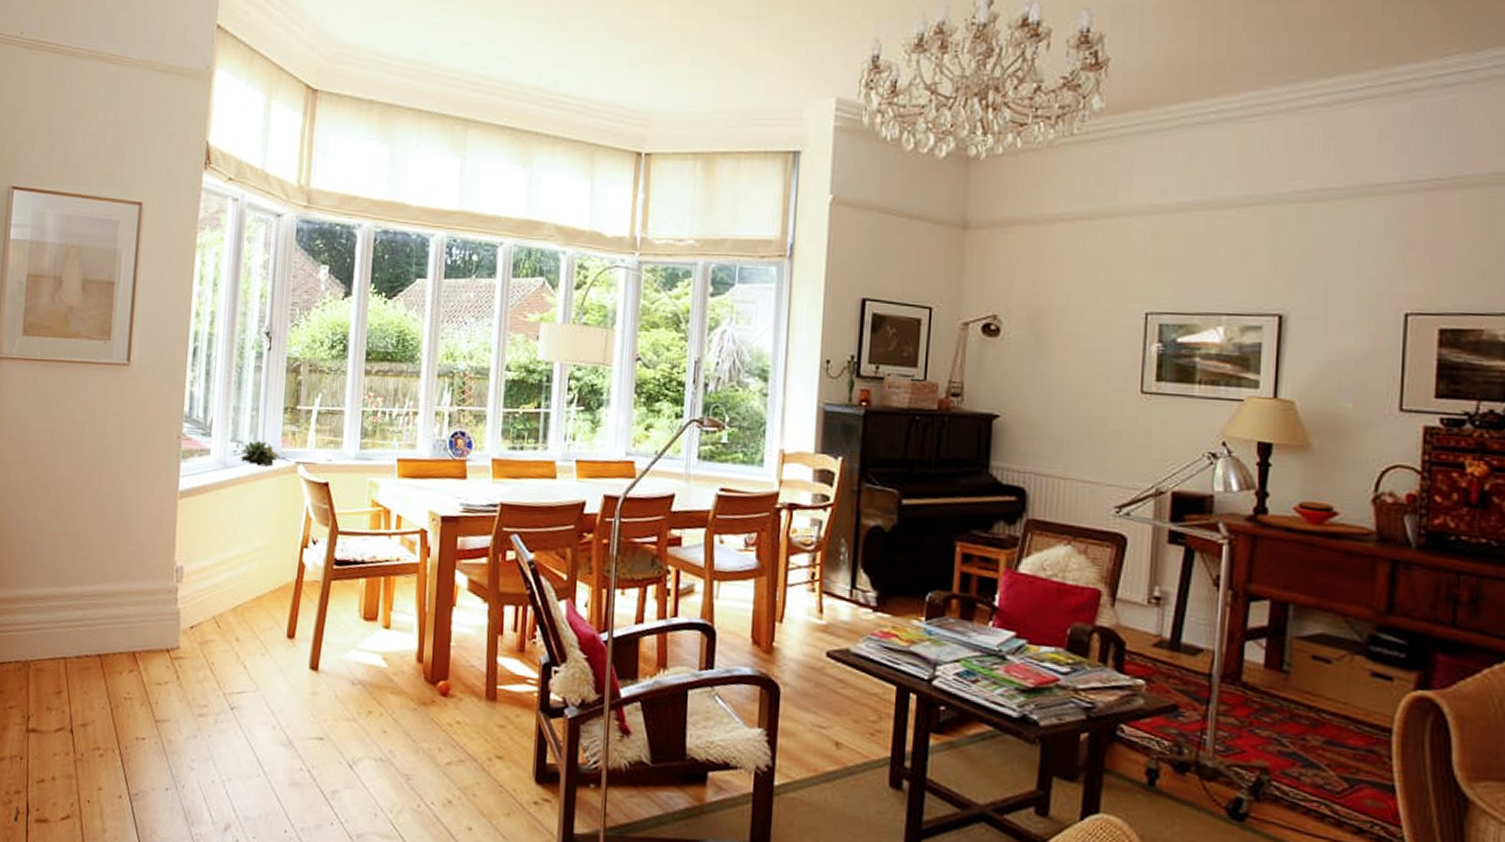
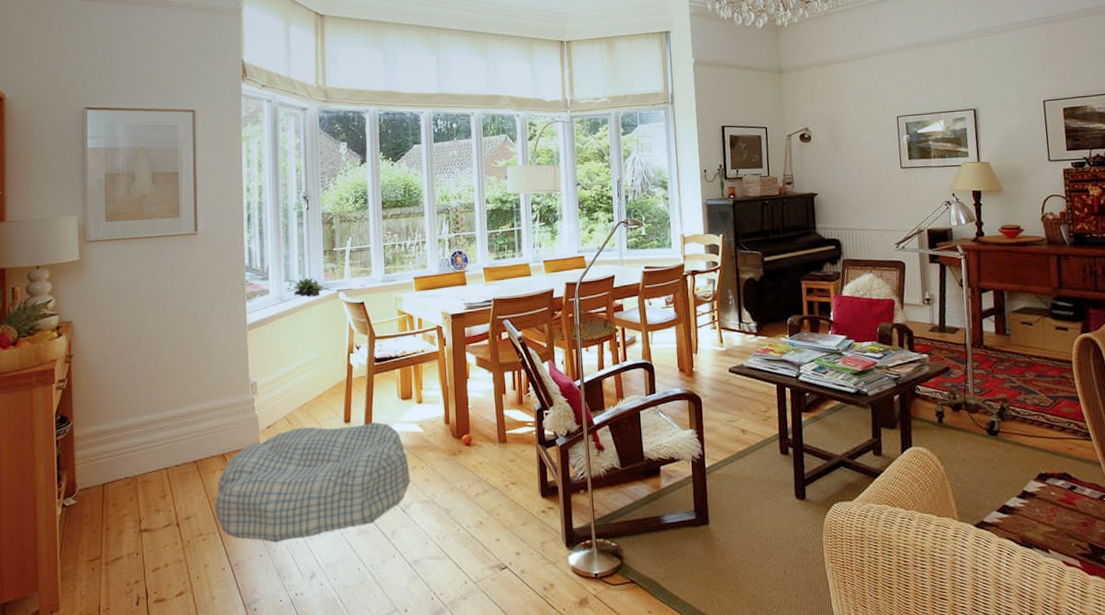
dog bed: none [116,634,364,778] -> present [214,422,410,543]

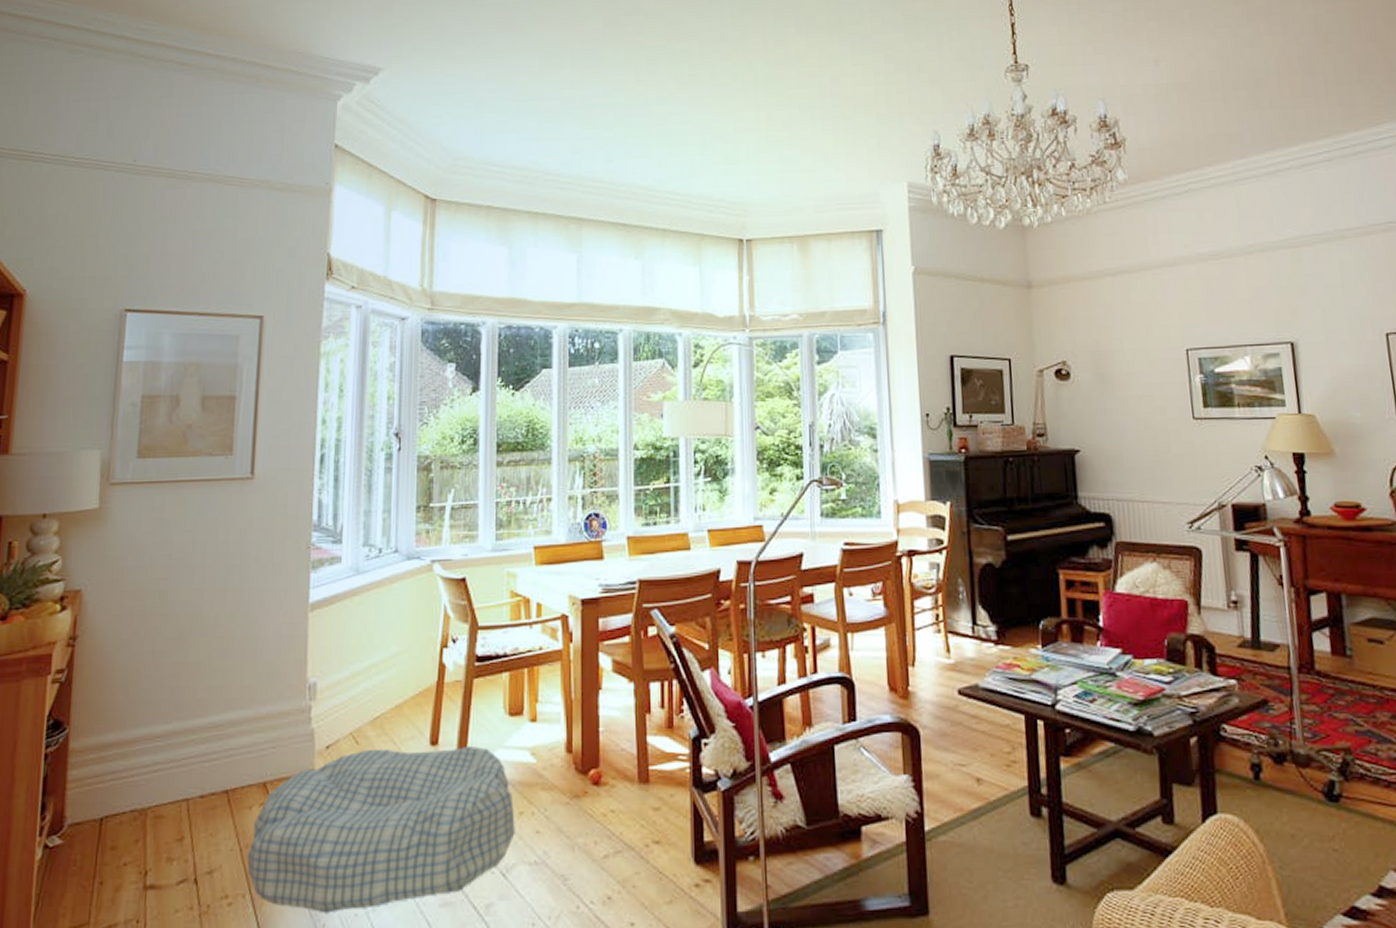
succulent plant: present [293,277,324,297] -> none [373,541,415,568]

